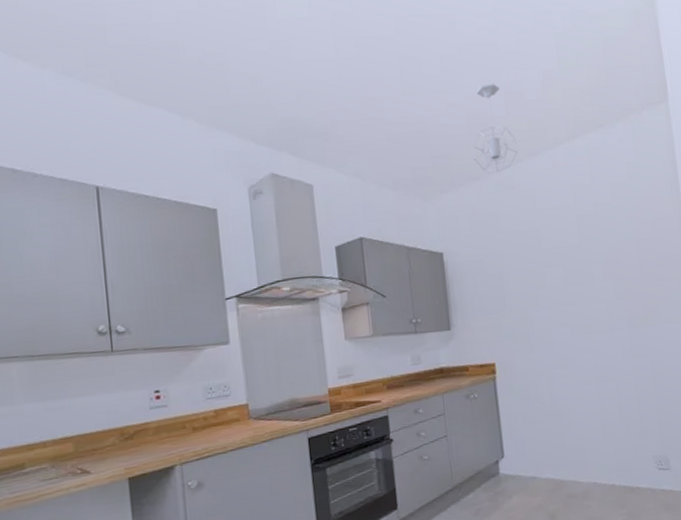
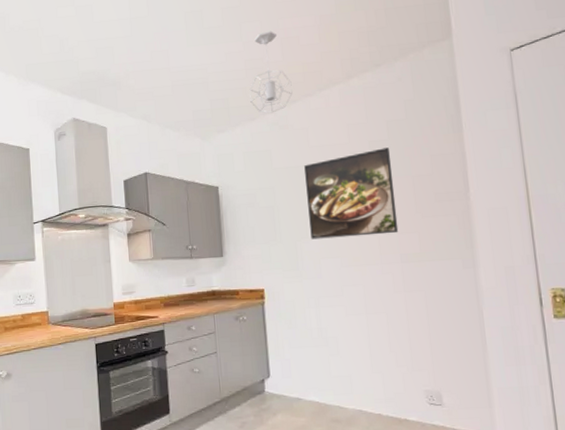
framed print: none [532,211,625,308] -> present [304,147,399,240]

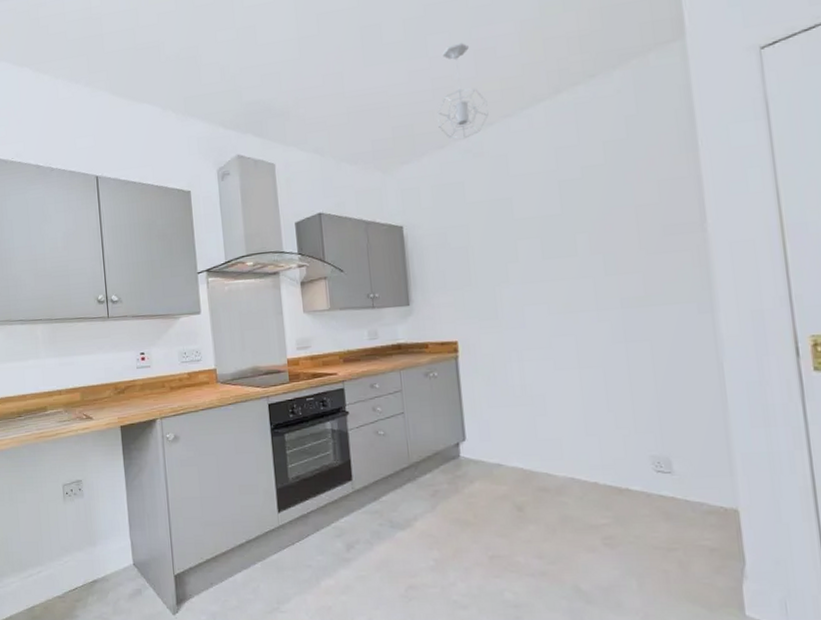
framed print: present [304,147,399,240] -> none [503,173,618,284]

